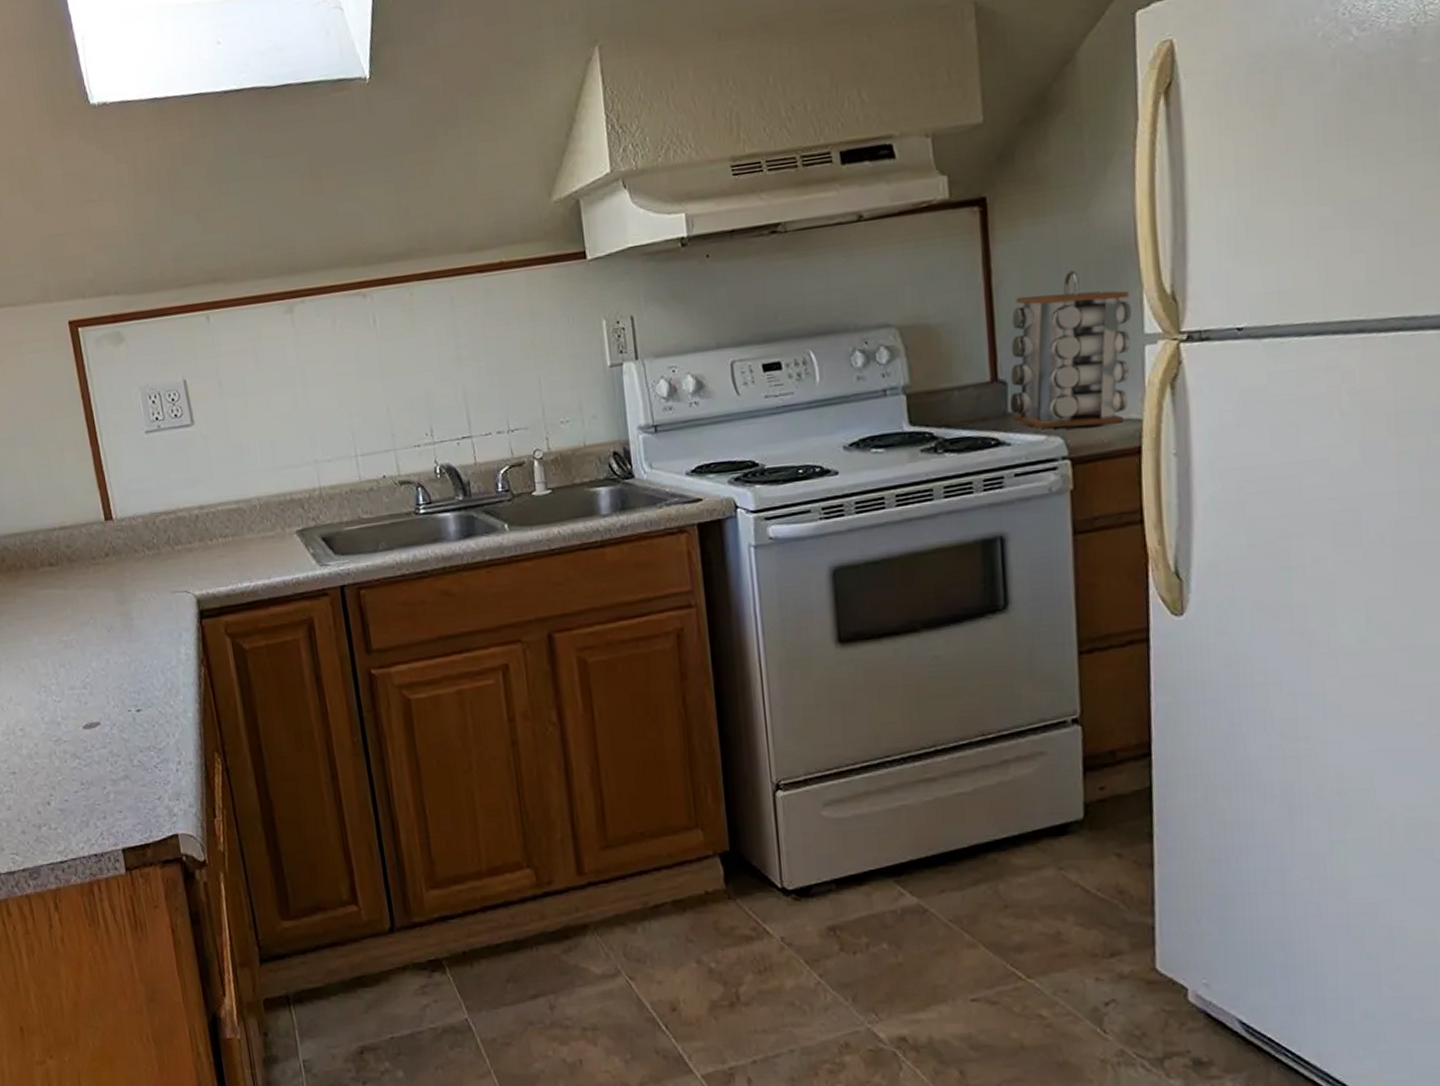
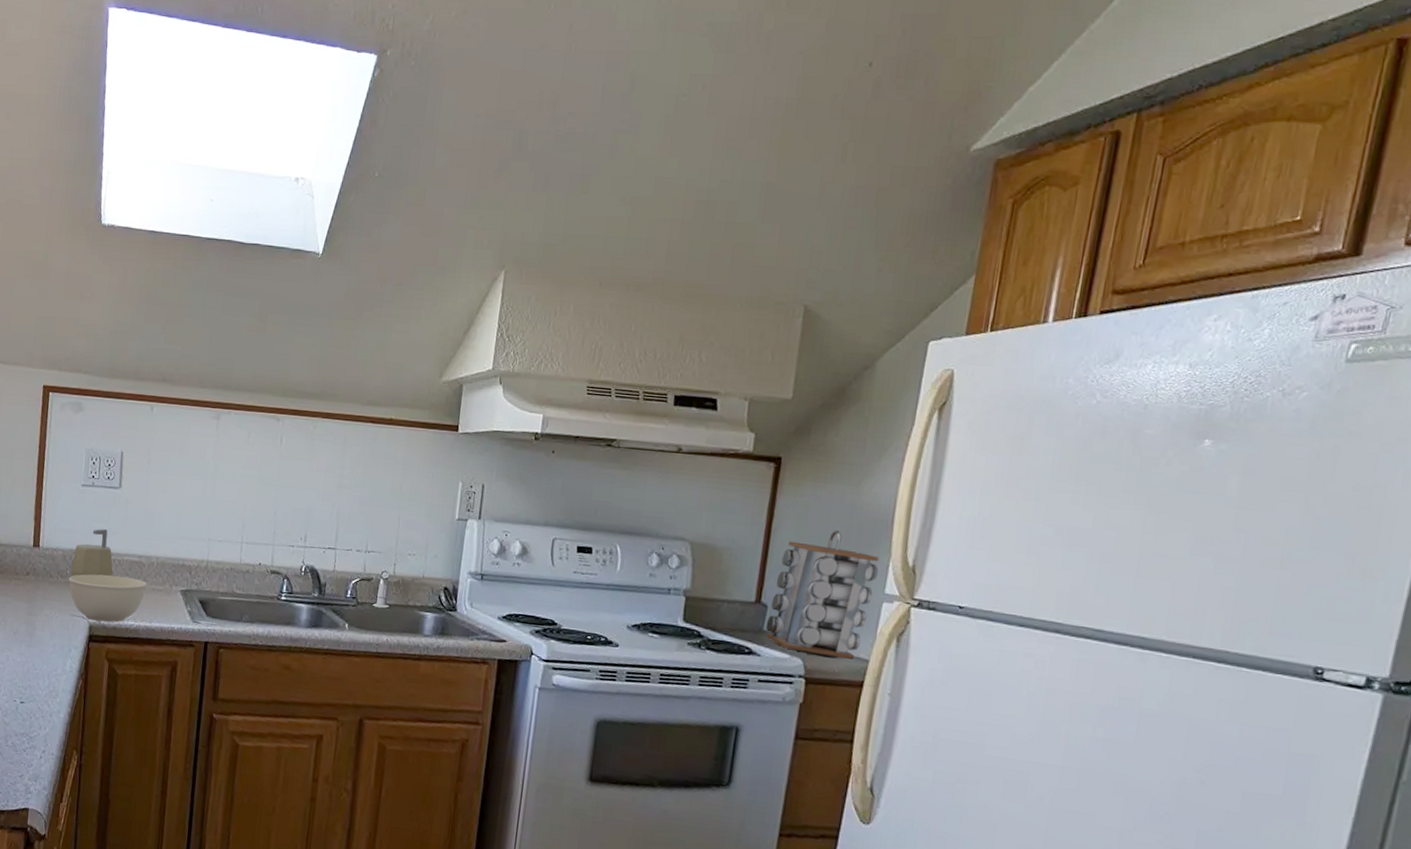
soap dispenser: none [156,479,210,546] -> present [70,529,113,577]
soup bowl: none [157,529,255,593] -> present [68,574,148,623]

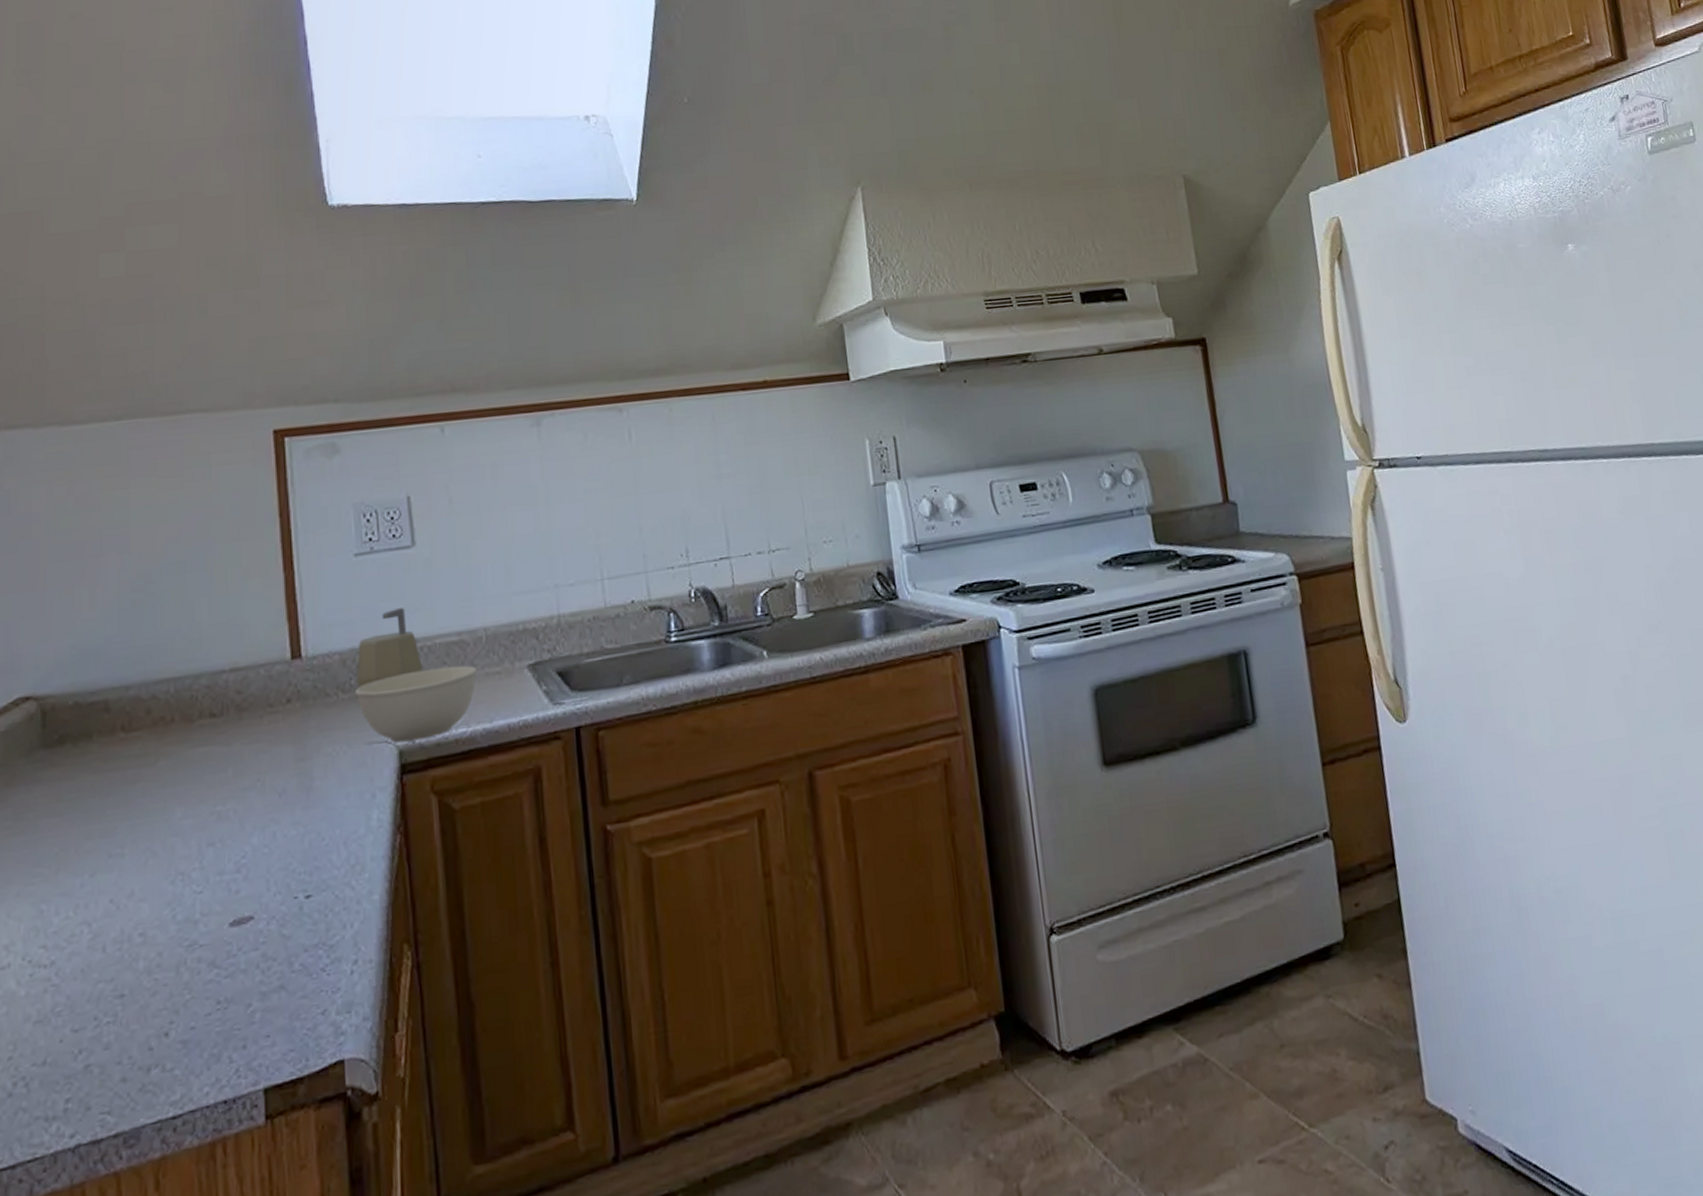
spice rack: present [765,530,879,659] -> none [1235,403,1339,547]

